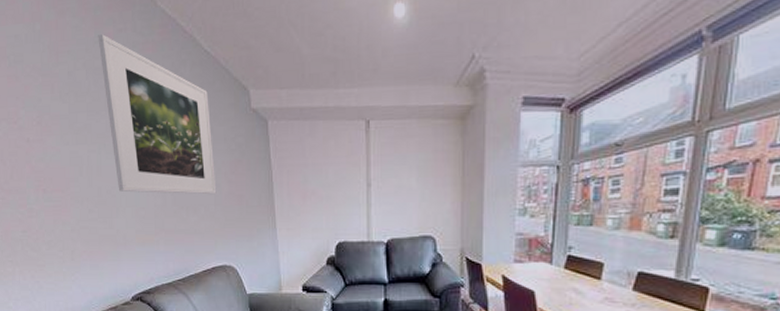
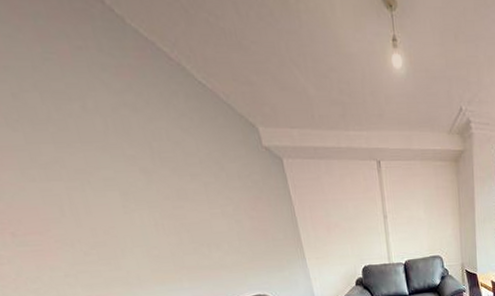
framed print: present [98,34,217,195] -> none [46,50,239,232]

